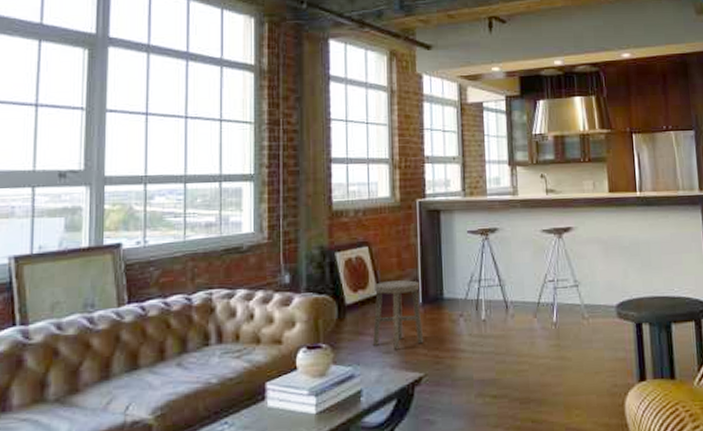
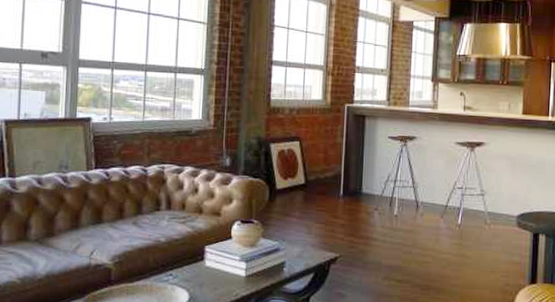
stool: present [372,280,424,350] -> none [297,173,342,232]

